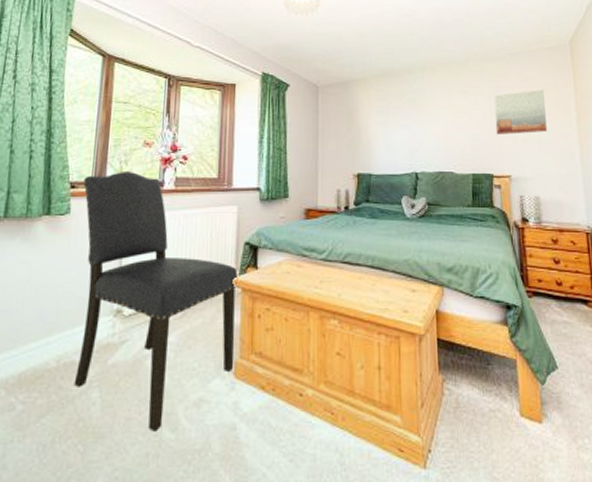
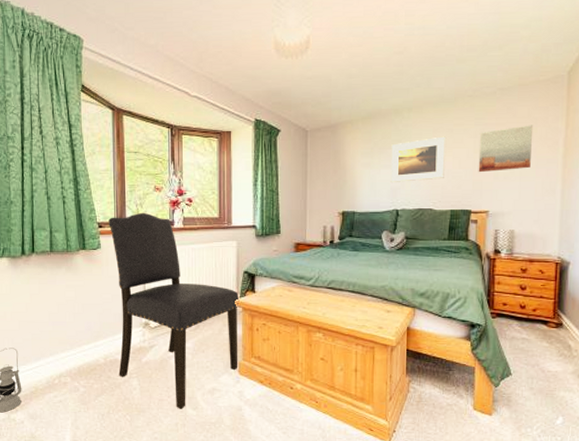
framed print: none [406,97,463,144] -> present [390,136,445,183]

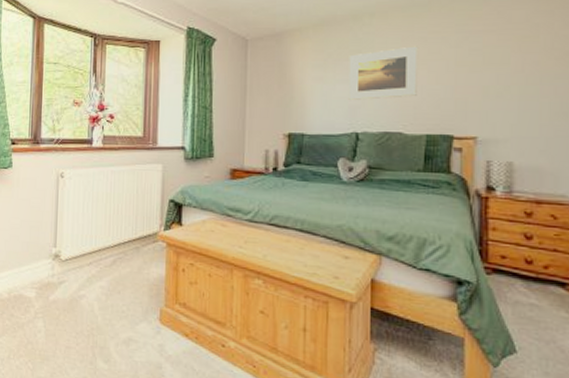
chair: present [108,212,240,409] -> none [22,129,163,361]
wall art: present [478,125,534,173] -> none [461,32,534,90]

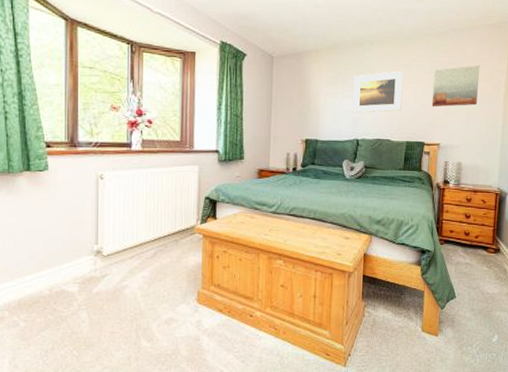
wall art: none [461,32,534,90] -> present [431,65,480,107]

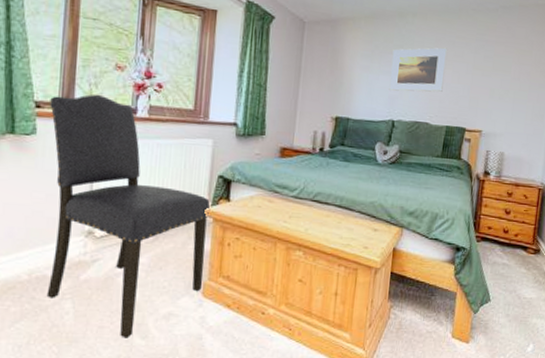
chair: none [58,132,200,342] -> present [46,94,211,338]
wall art: present [431,65,480,107] -> none [475,47,530,91]

